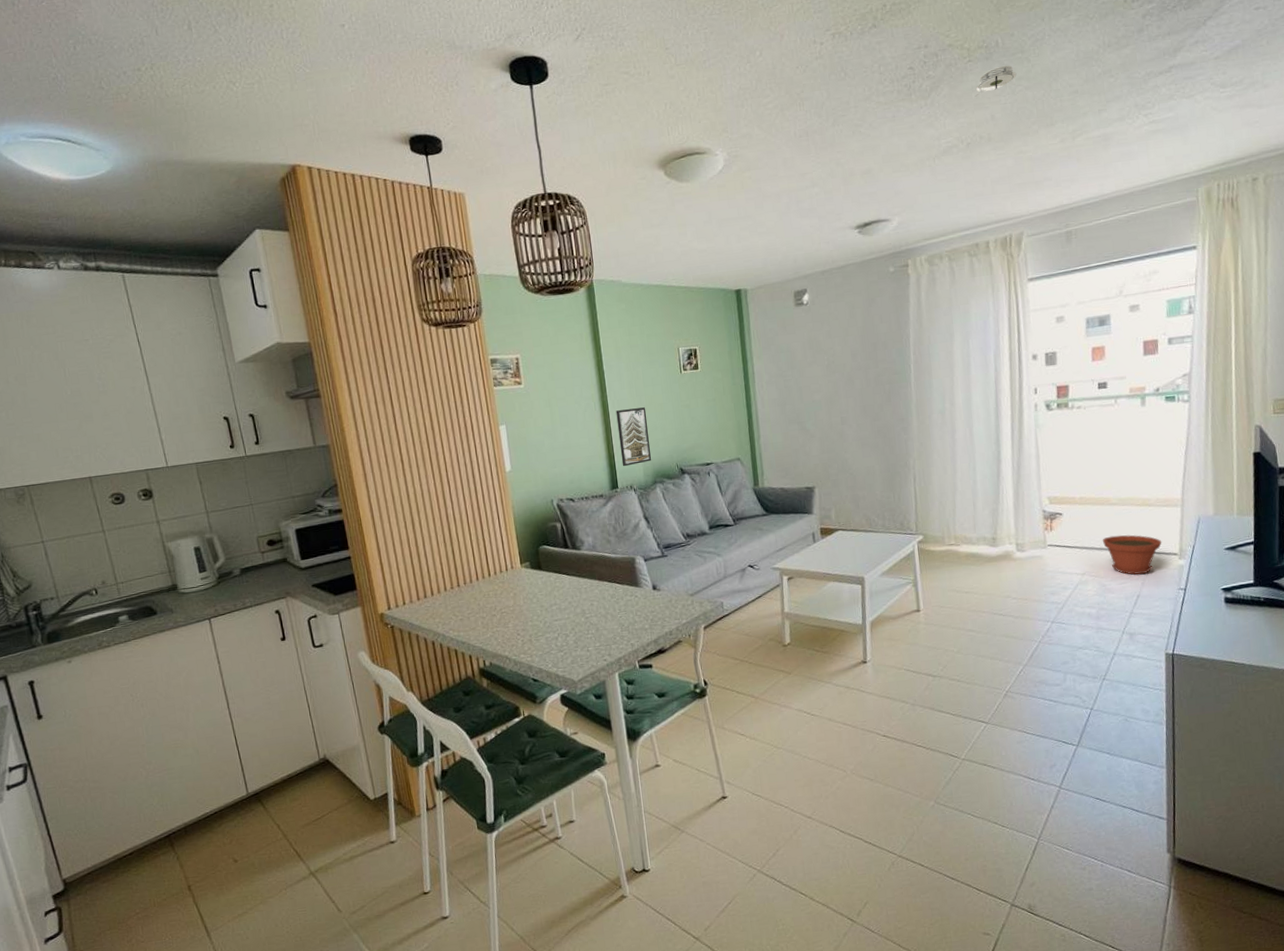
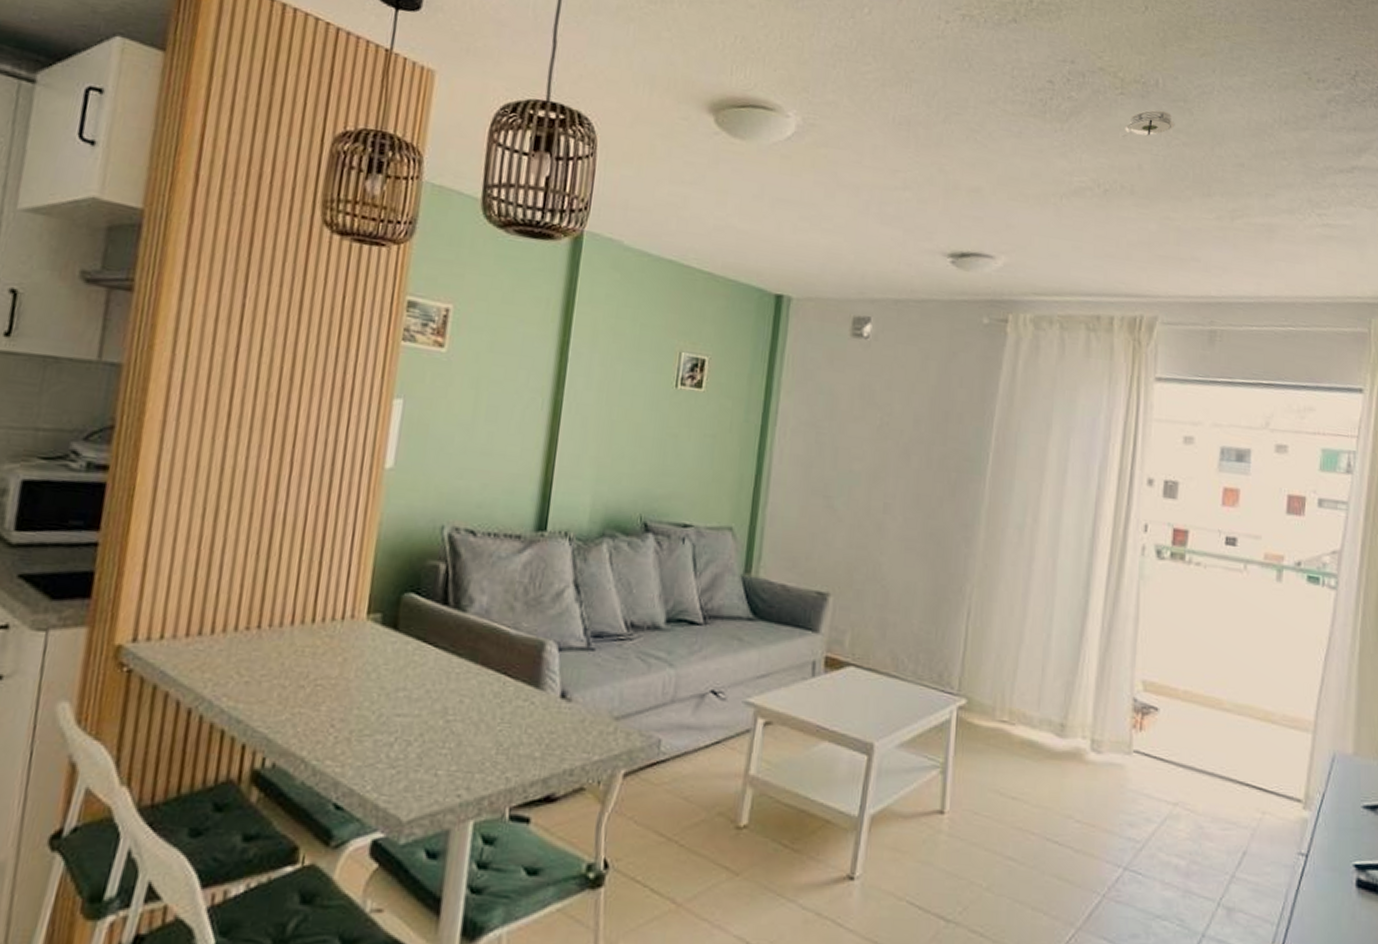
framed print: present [615,407,652,467] -> none [560,418,615,503]
plant pot: present [1102,535,1162,575] -> none [1206,755,1284,821]

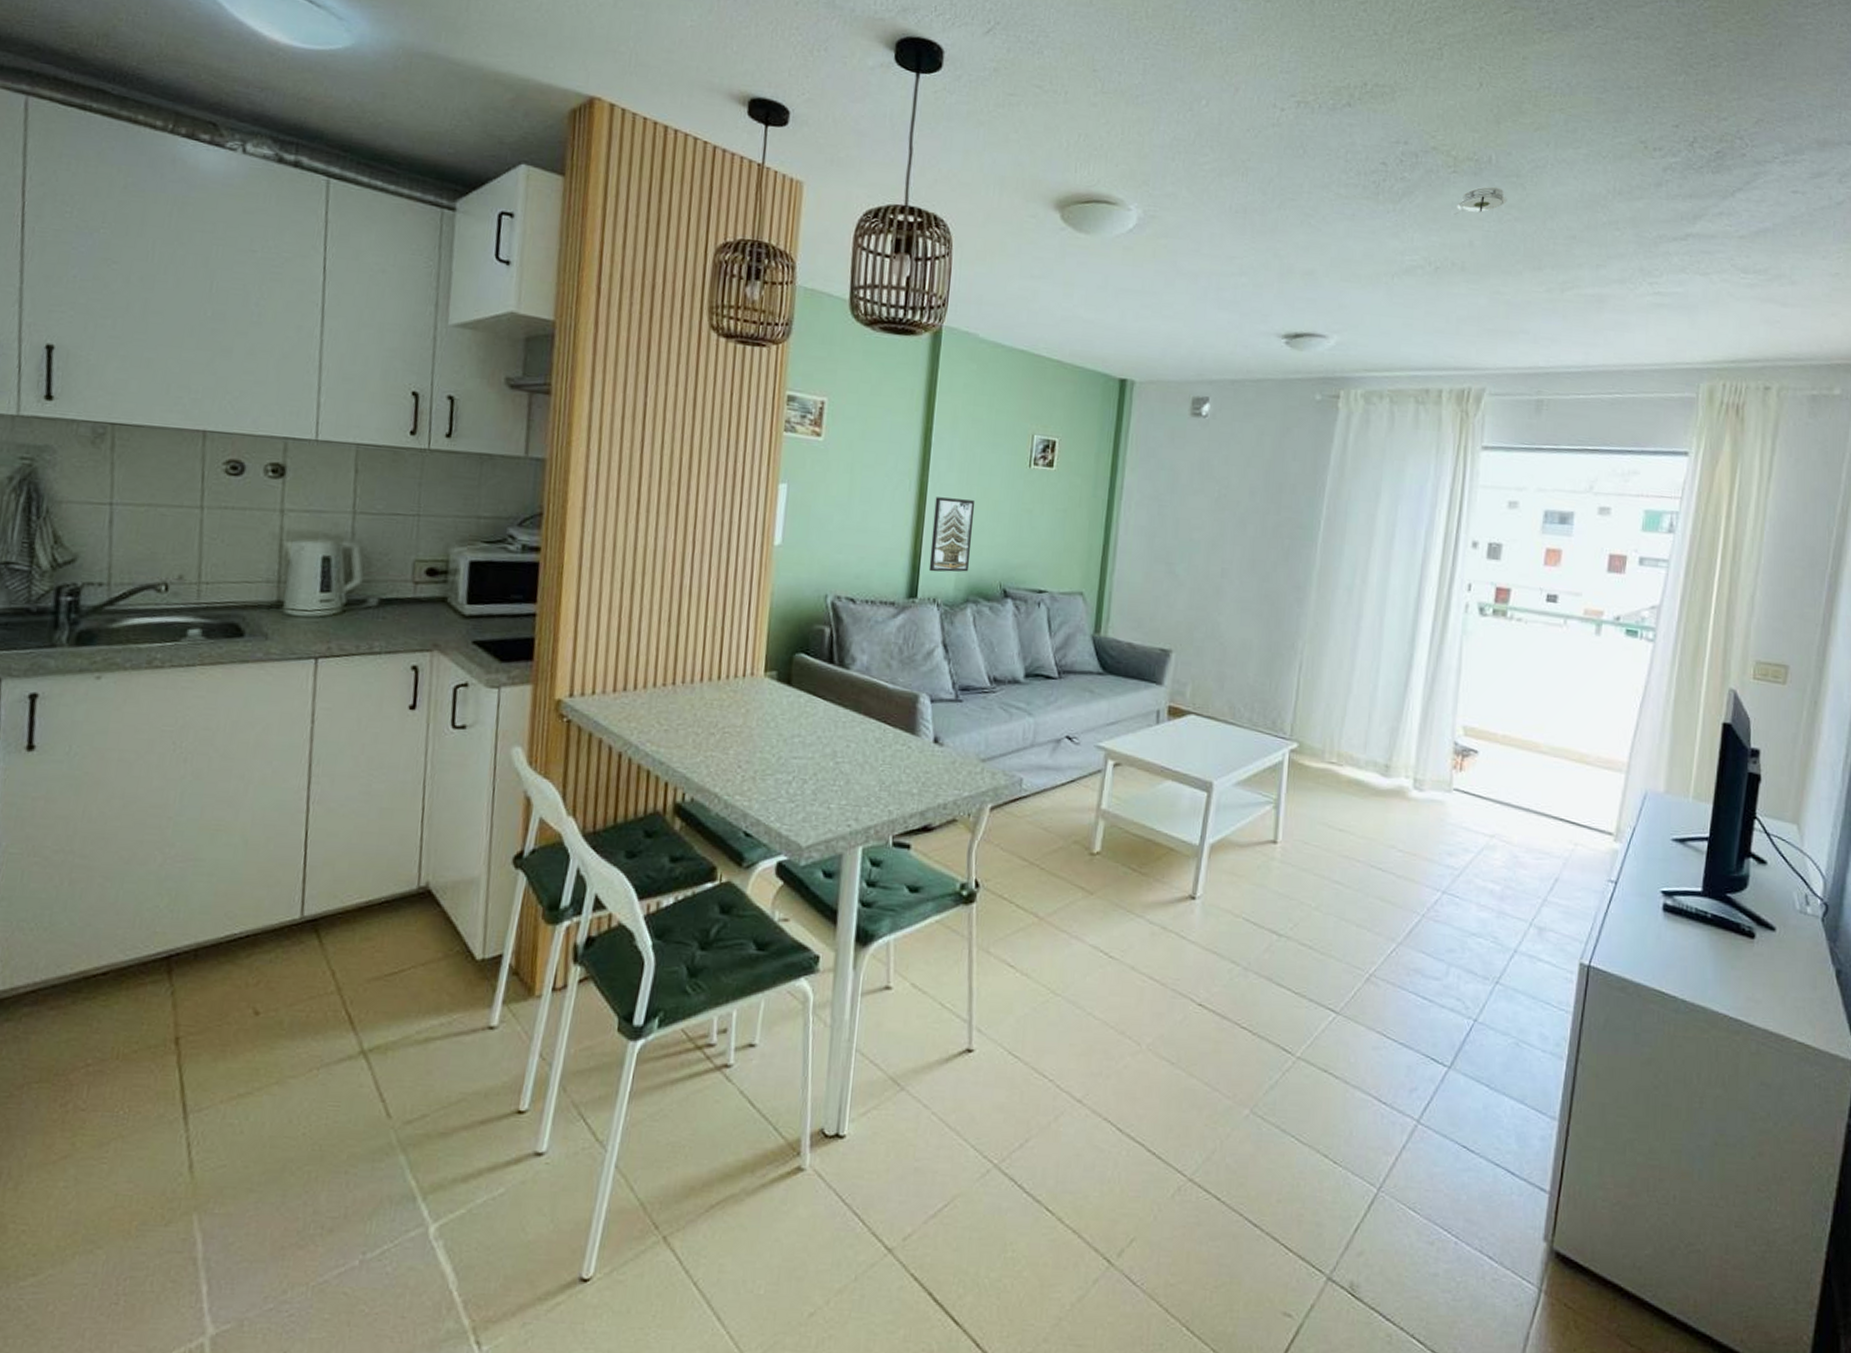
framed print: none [560,418,615,503] -> present [928,497,976,573]

